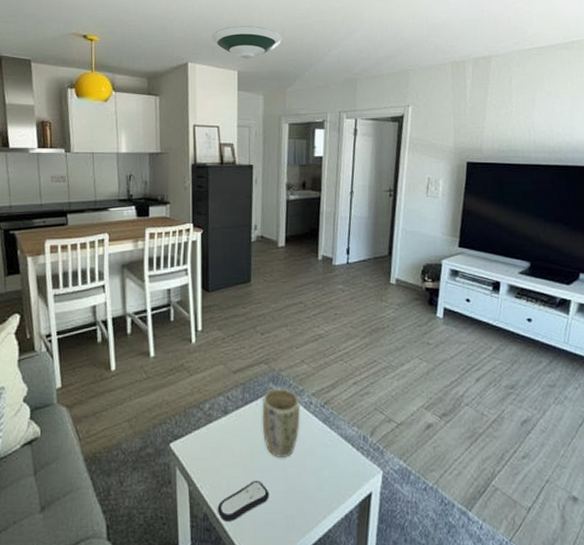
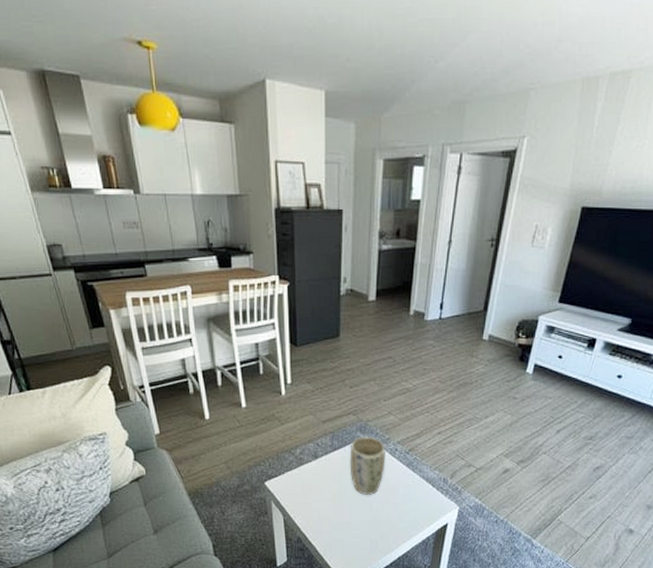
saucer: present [212,26,283,59] -> none [293,27,380,74]
remote control: present [217,481,270,521] -> none [309,513,356,543]

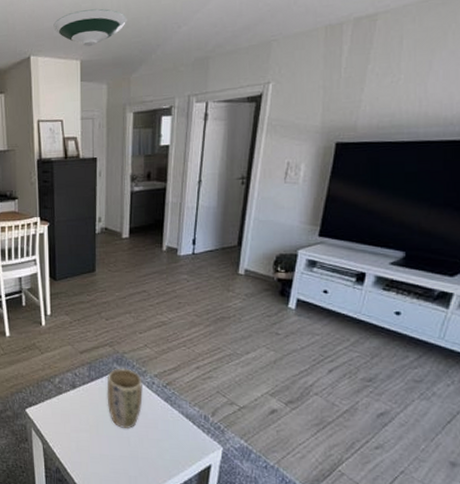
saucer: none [293,27,380,74] -> present [53,8,127,46]

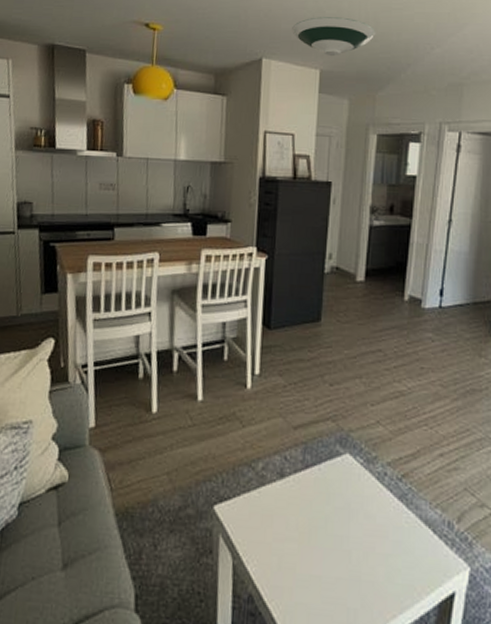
plant pot: present [107,368,143,430] -> none [324,451,372,539]

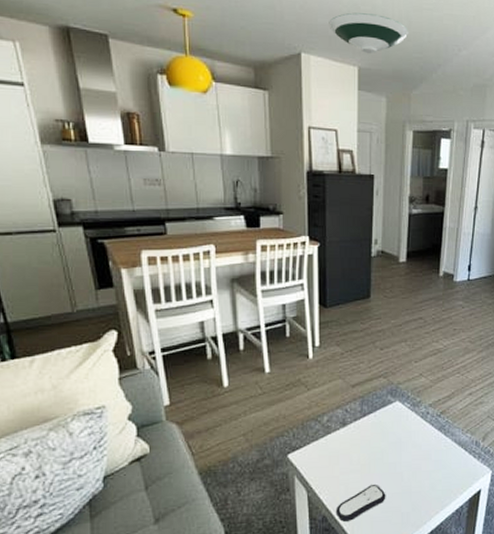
remote control: none [264,562,329,608] -> present [335,485,386,522]

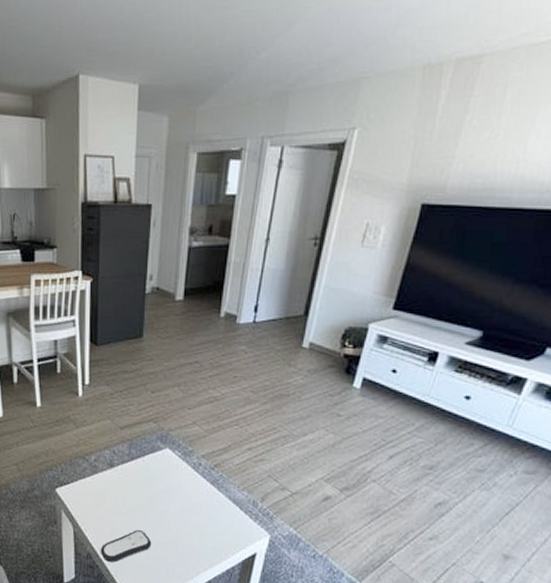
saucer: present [329,12,409,53] -> none [109,21,198,67]

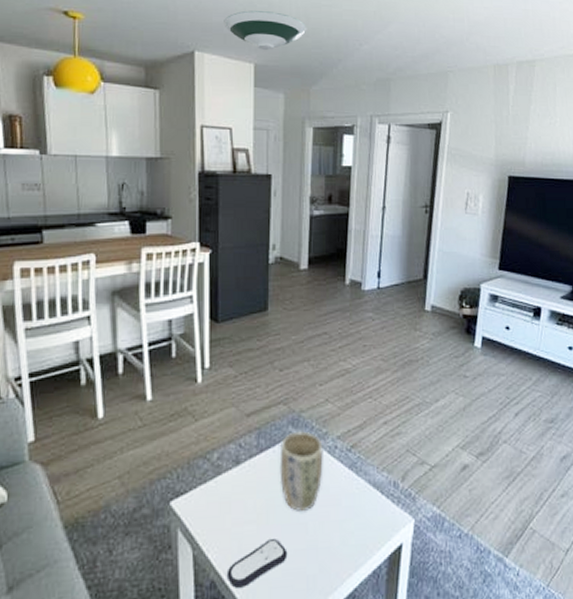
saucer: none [109,21,198,67] -> present [224,10,307,50]
plant pot: none [147,446,188,514] -> present [279,431,323,512]

